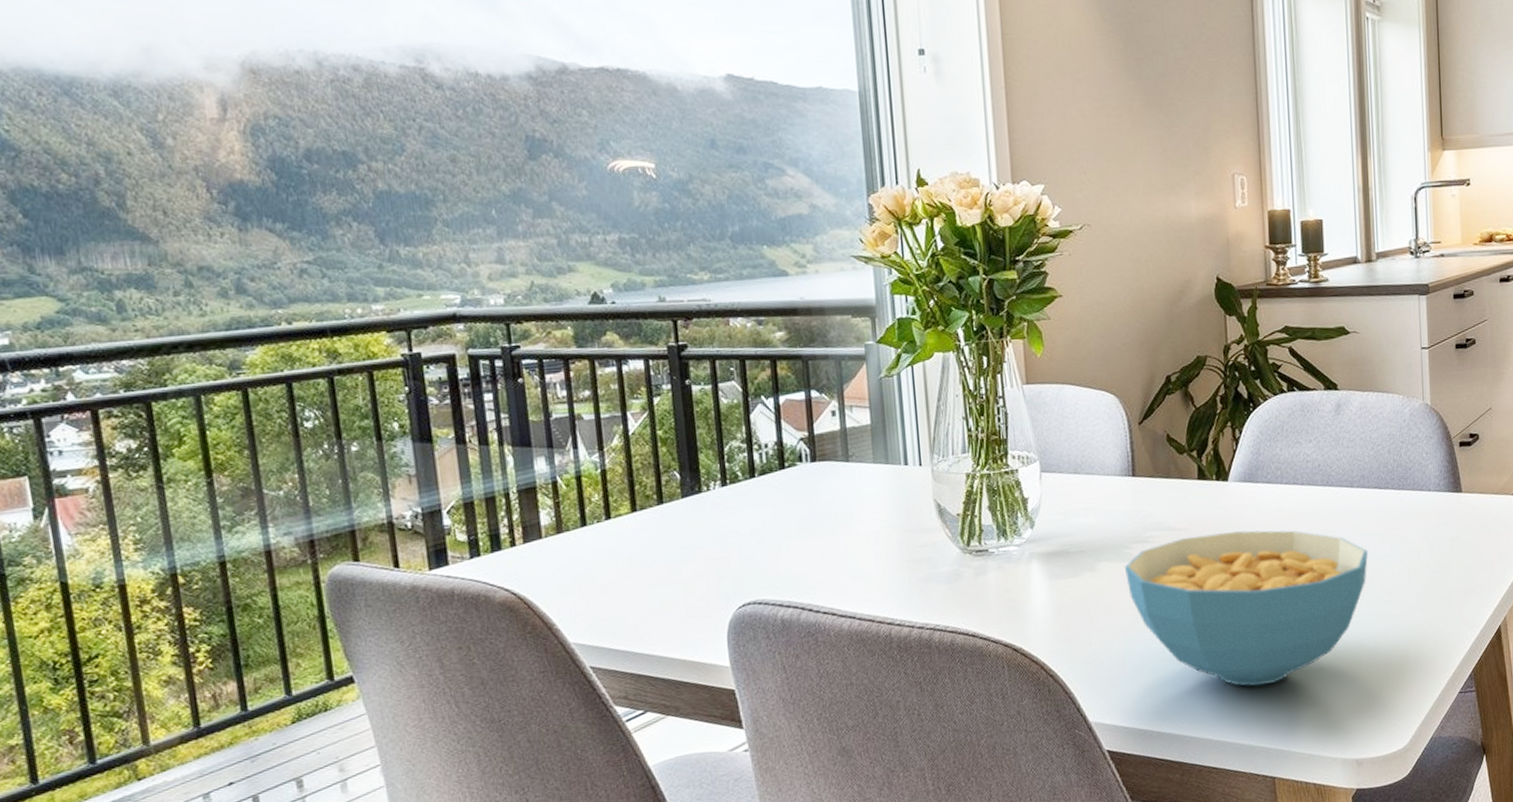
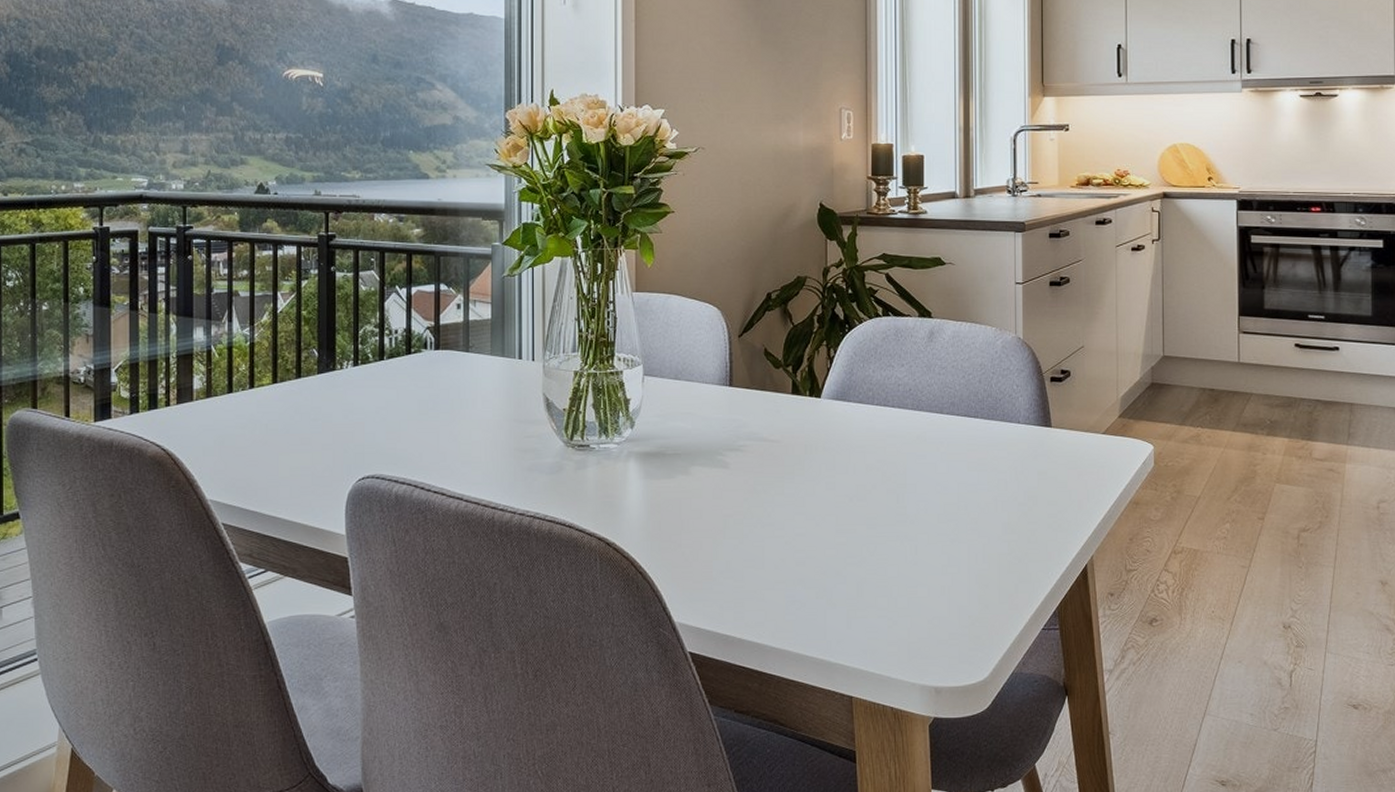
cereal bowl: present [1125,530,1368,687] -> none [717,447,955,603]

